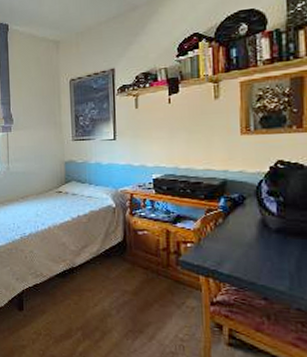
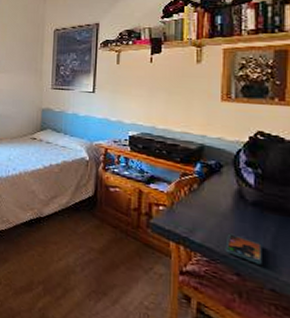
smartphone: none [252,261,288,288] -> present [225,233,263,265]

